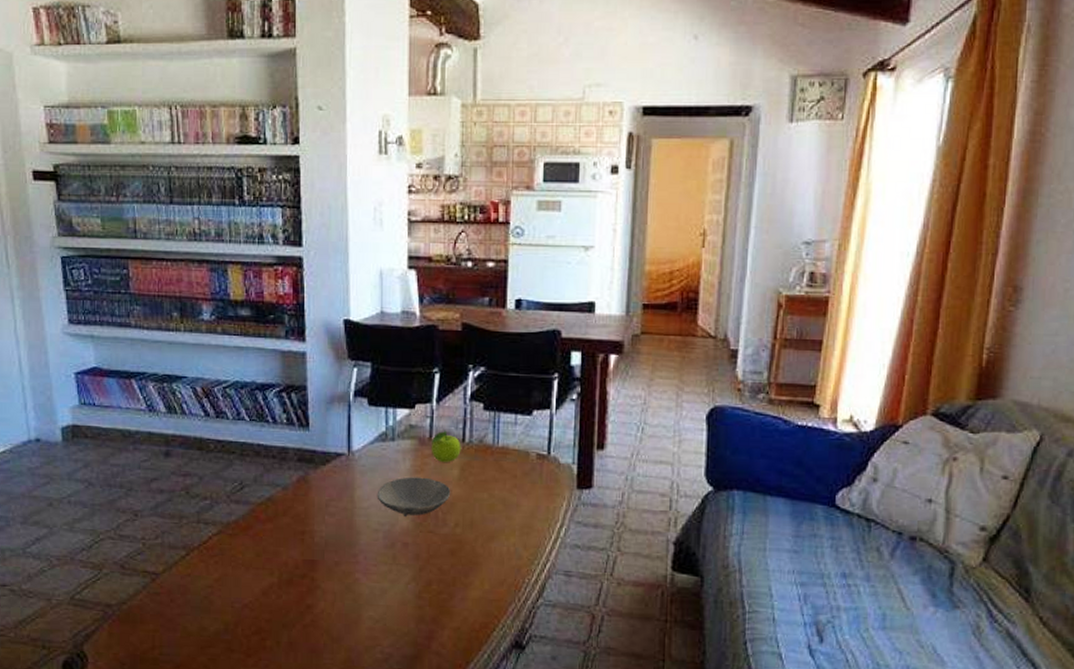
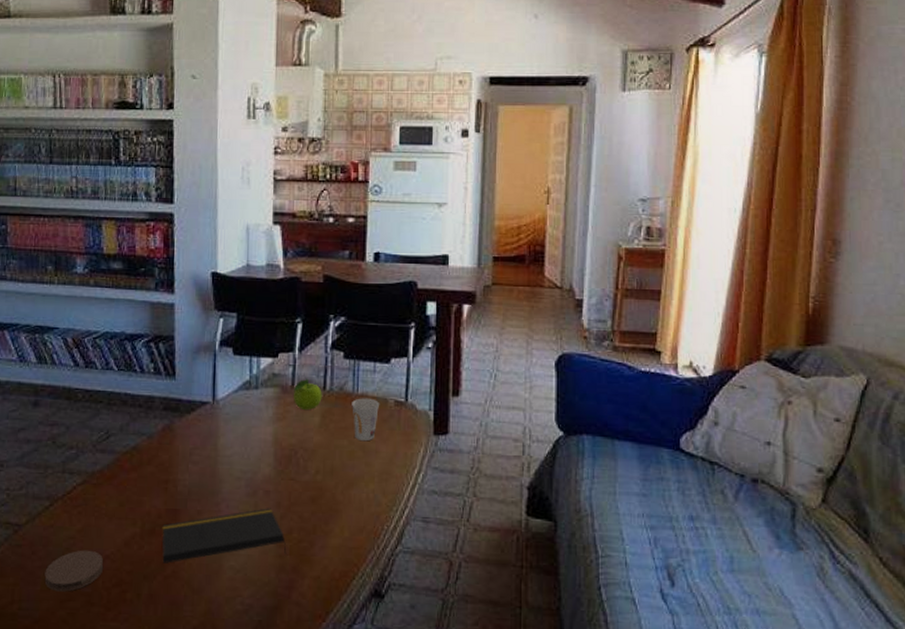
coaster: none [184,598,243,639] -> present [44,550,104,592]
notepad: none [300,560,426,613] -> present [162,508,287,563]
bowl: present [377,477,451,516] -> none [240,424,312,464]
cup: none [492,450,522,495] -> present [352,398,380,442]

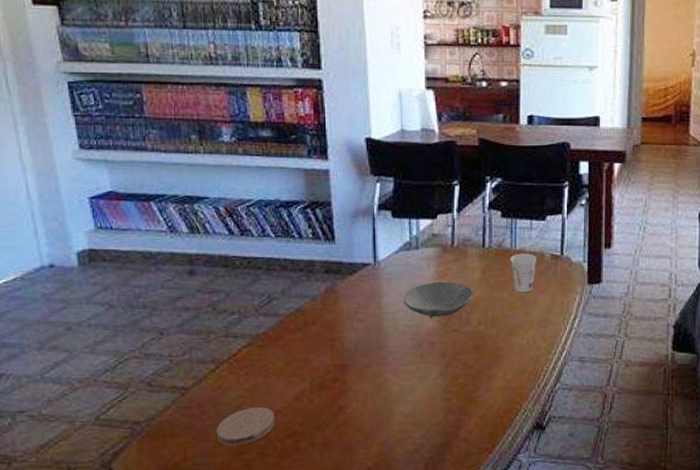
notepad: present [162,508,287,563] -> none [331,358,453,414]
bowl: none [240,424,312,464] -> present [403,281,473,318]
fruit: present [294,378,322,411] -> none [454,237,482,268]

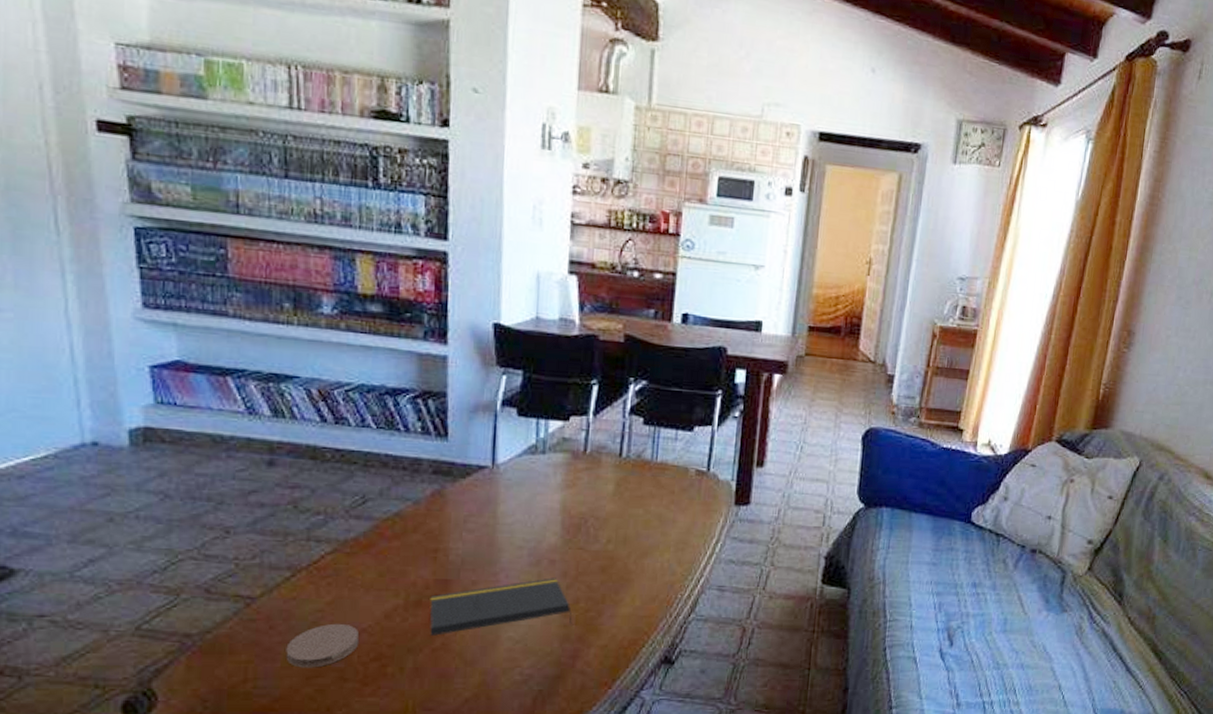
notepad: none [331,358,453,414] -> present [430,577,572,636]
bowl: present [403,281,473,318] -> none [522,491,605,533]
cup: present [510,253,537,293] -> none [649,466,680,511]

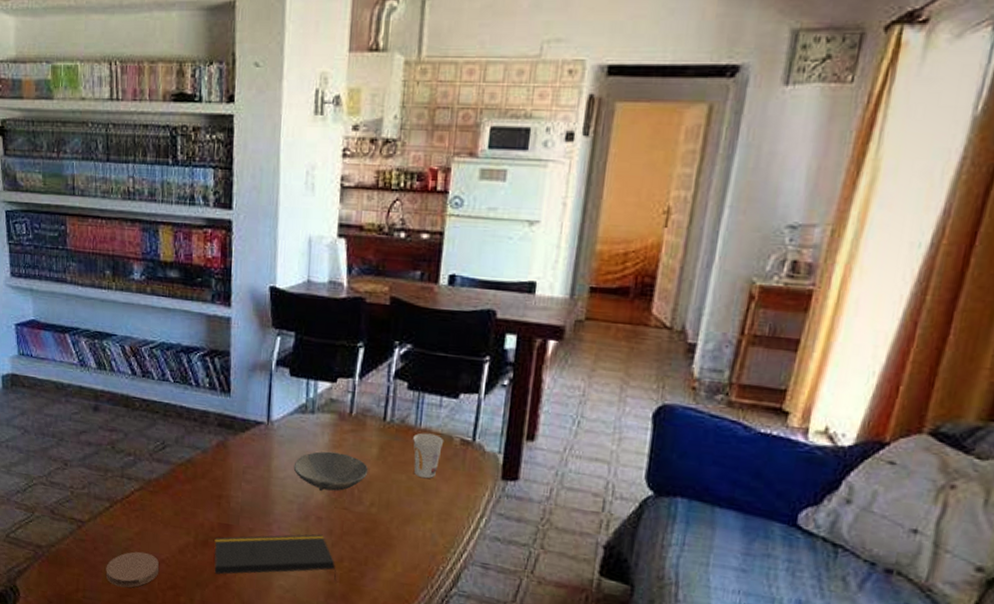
bowl: none [522,491,605,533] -> present [293,451,369,491]
cup: none [649,466,680,511] -> present [413,432,444,479]

